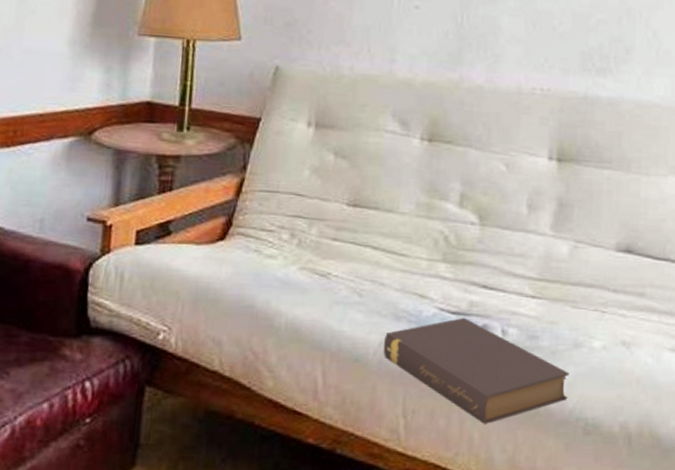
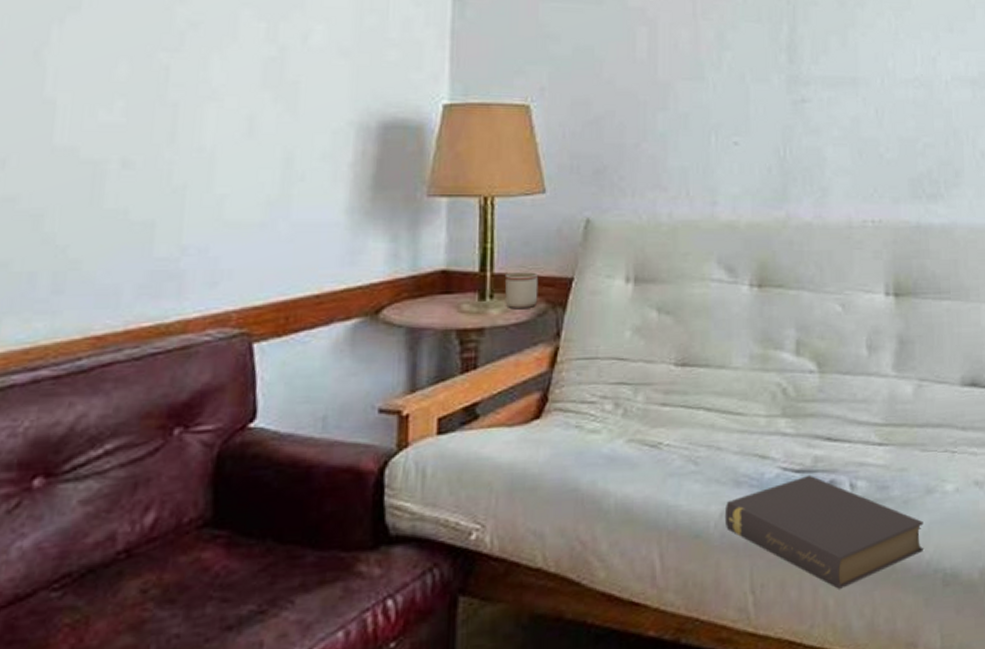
mug: none [200,108,231,142] -> present [504,272,539,308]

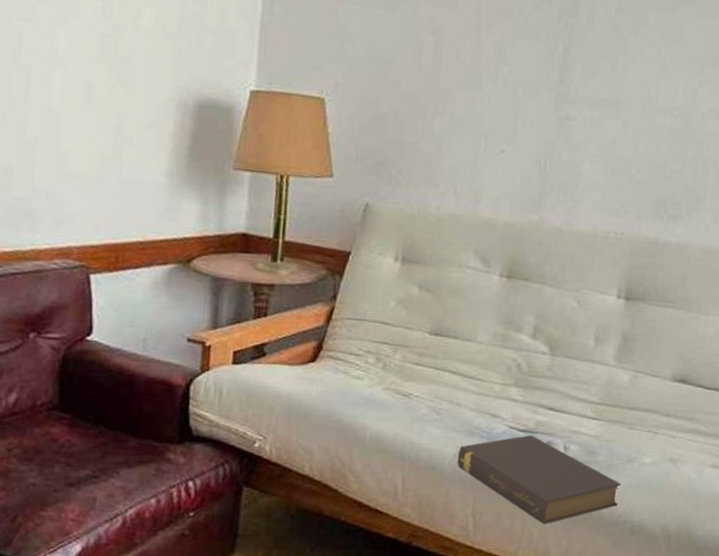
mug: present [504,272,539,308] -> none [293,241,322,273]

